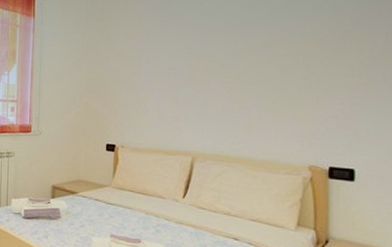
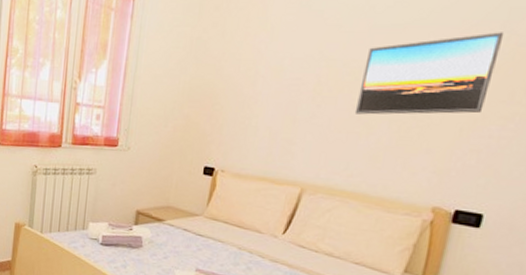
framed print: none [225,23,333,93] -> present [354,32,504,115]

